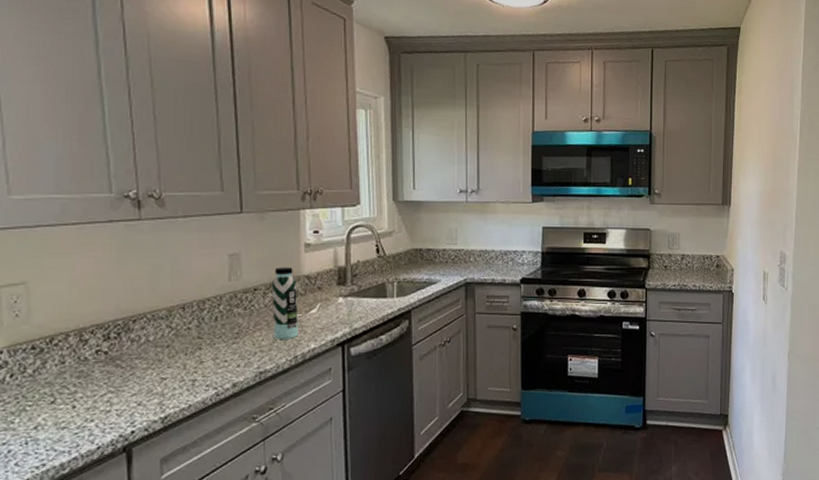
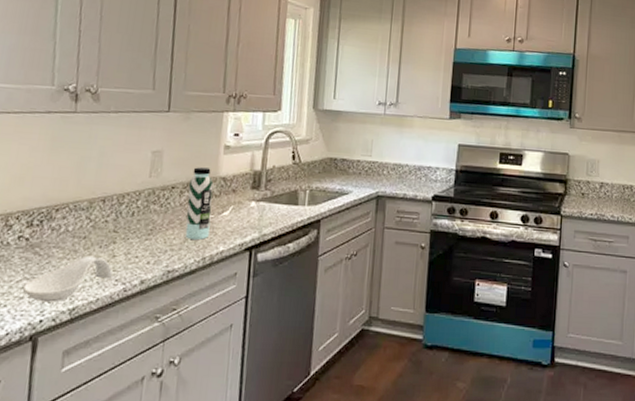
spoon rest: none [108,365,203,414] -> present [22,257,113,302]

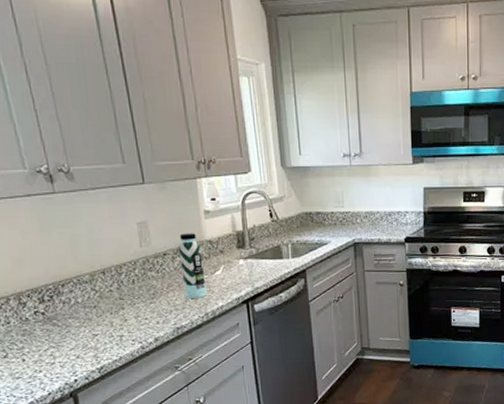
spoon rest: present [22,257,113,302] -> none [51,322,129,365]

